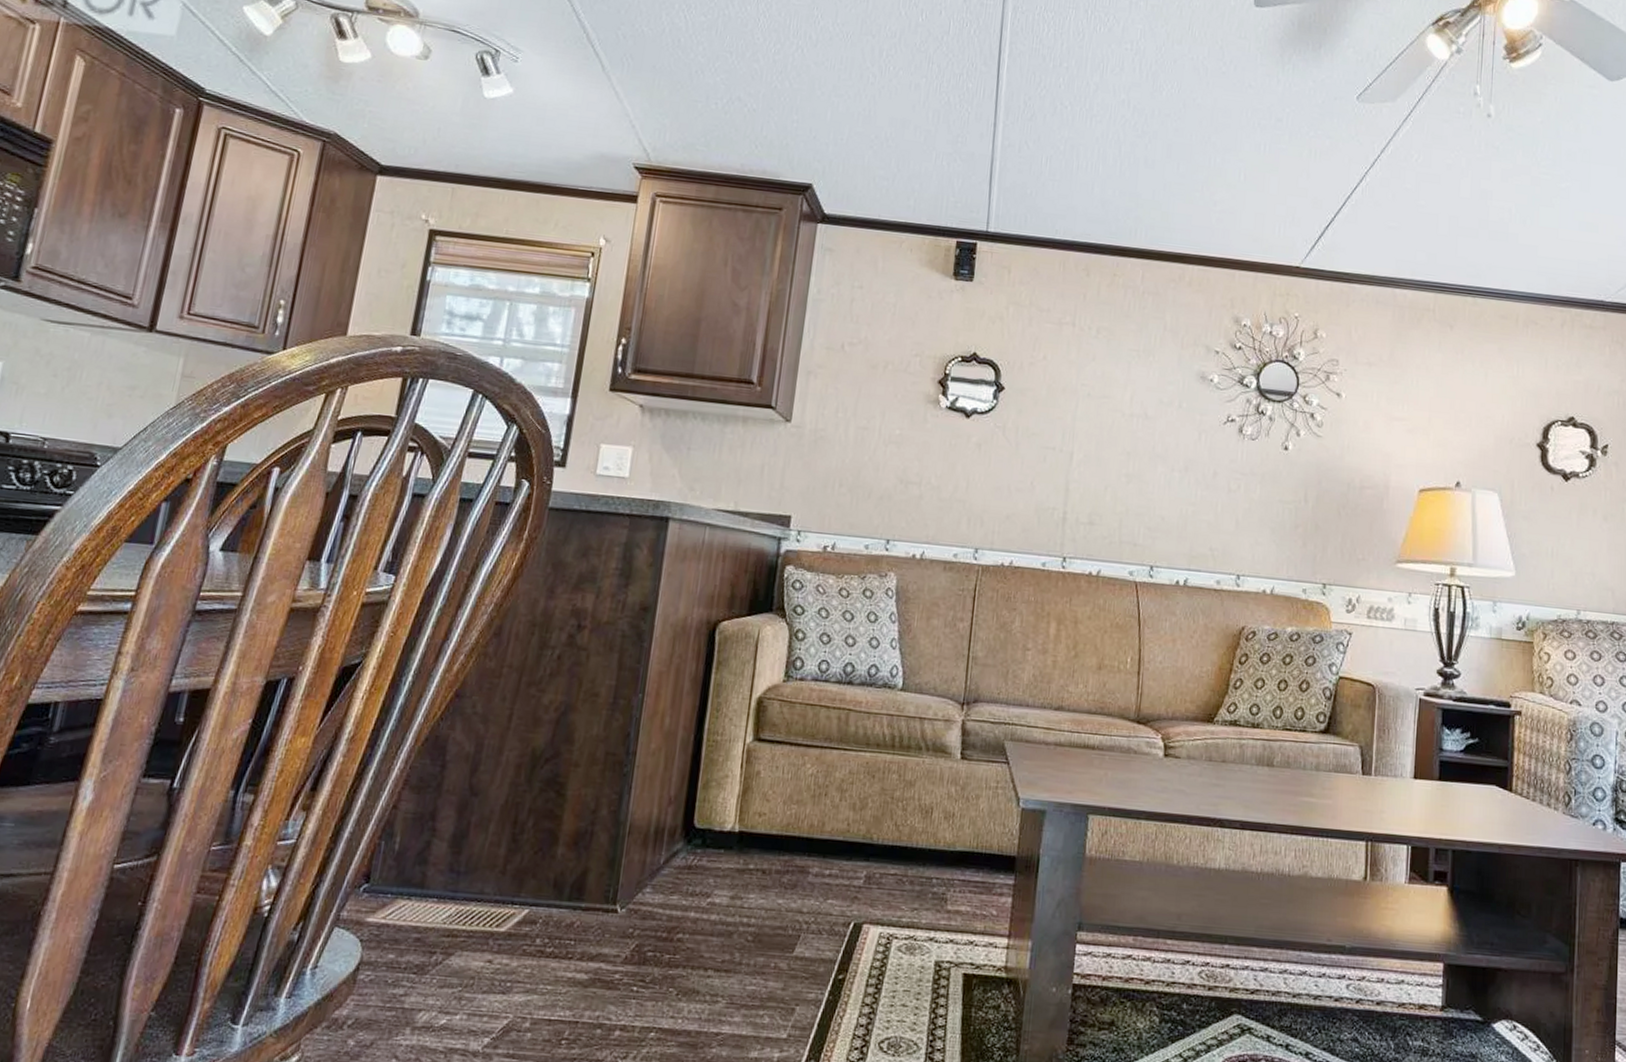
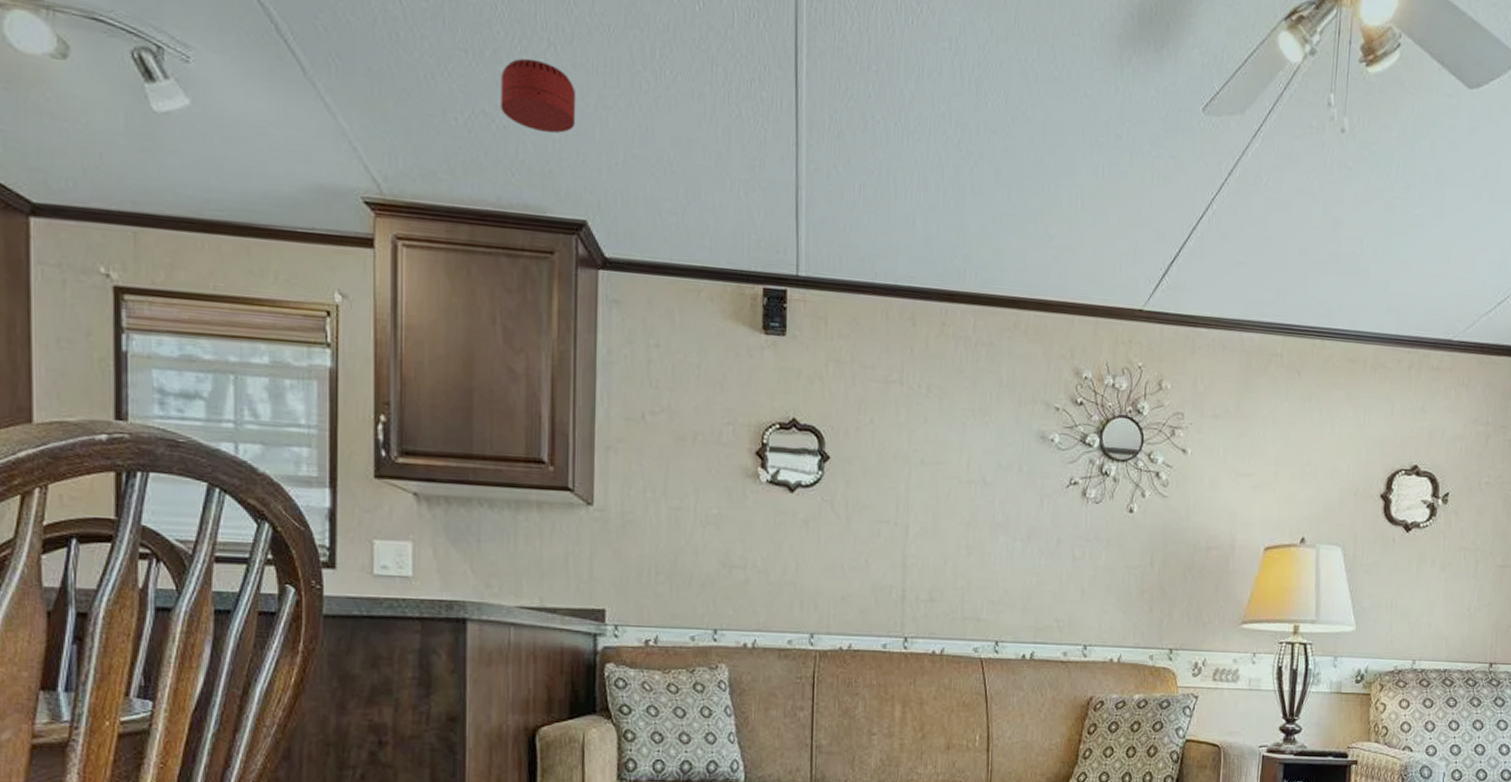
smoke detector: none [753,58,815,115] -> present [501,58,577,134]

